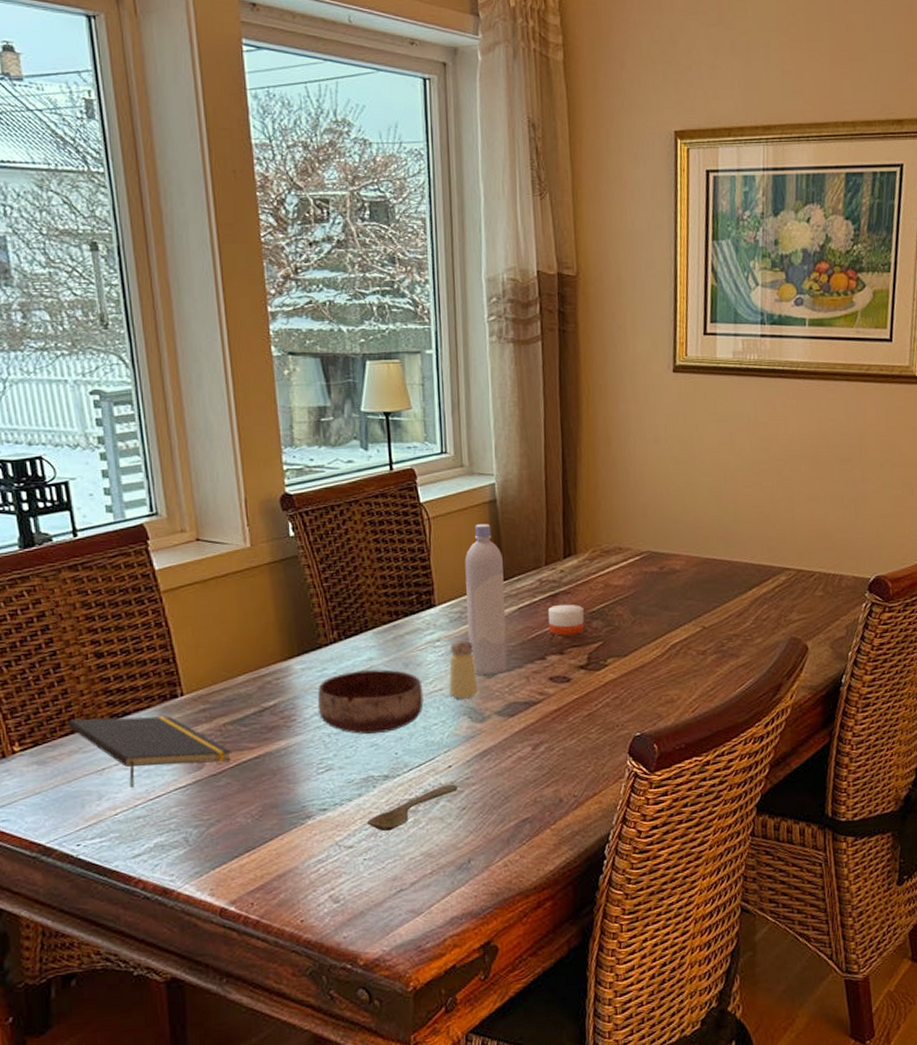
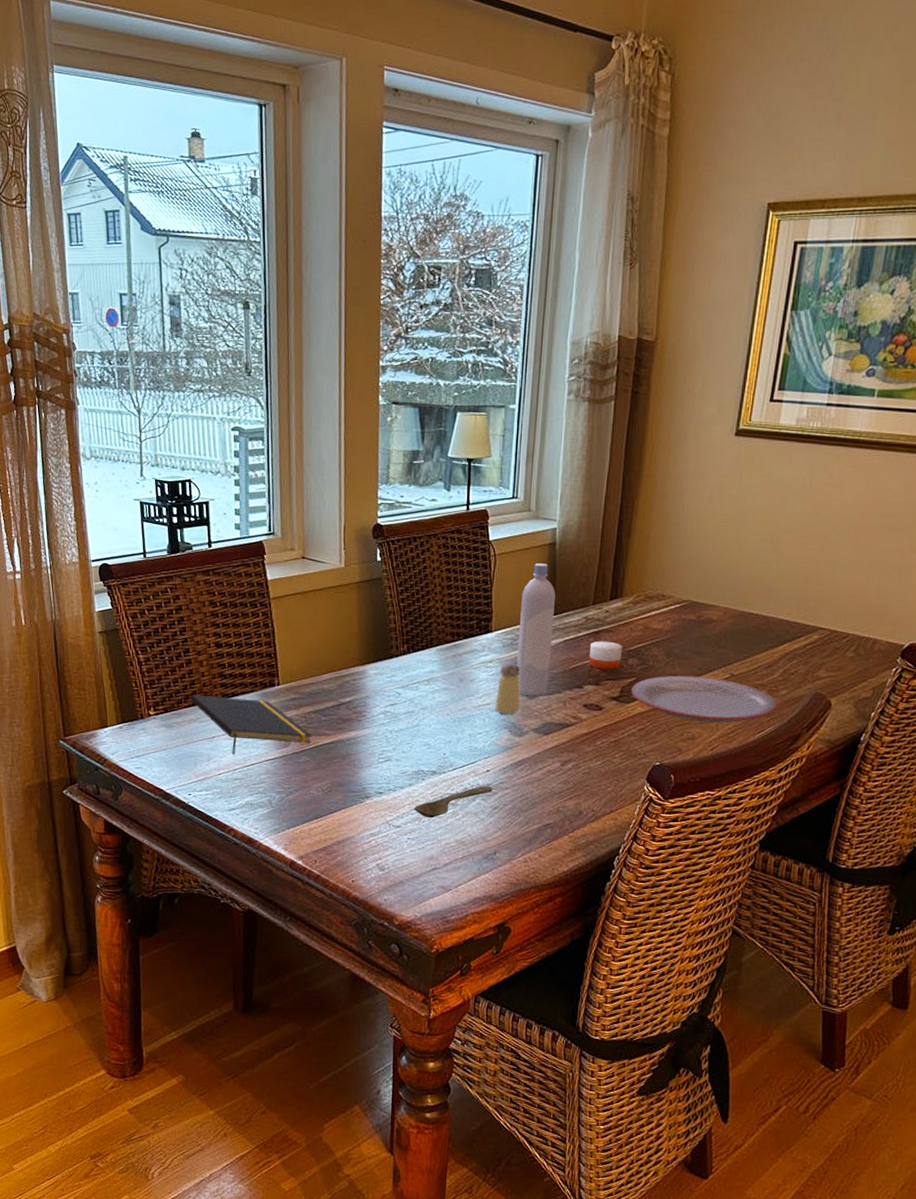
bowl: present [317,669,424,735] -> none [384,680,473,736]
plate: none [599,632,755,683] -> present [631,675,778,723]

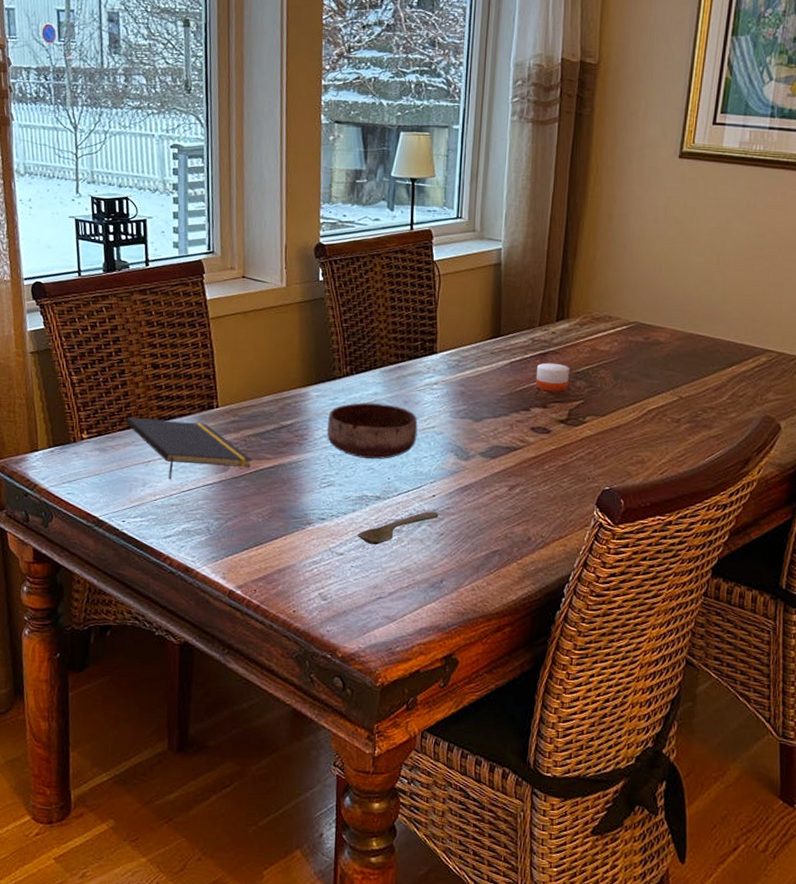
bowl: none [384,680,473,736] -> present [326,402,418,460]
saltshaker: present [495,663,521,715] -> none [440,386,467,438]
bottle: present [516,563,555,696] -> none [462,284,501,419]
plate: present [631,675,778,723] -> none [579,398,727,447]

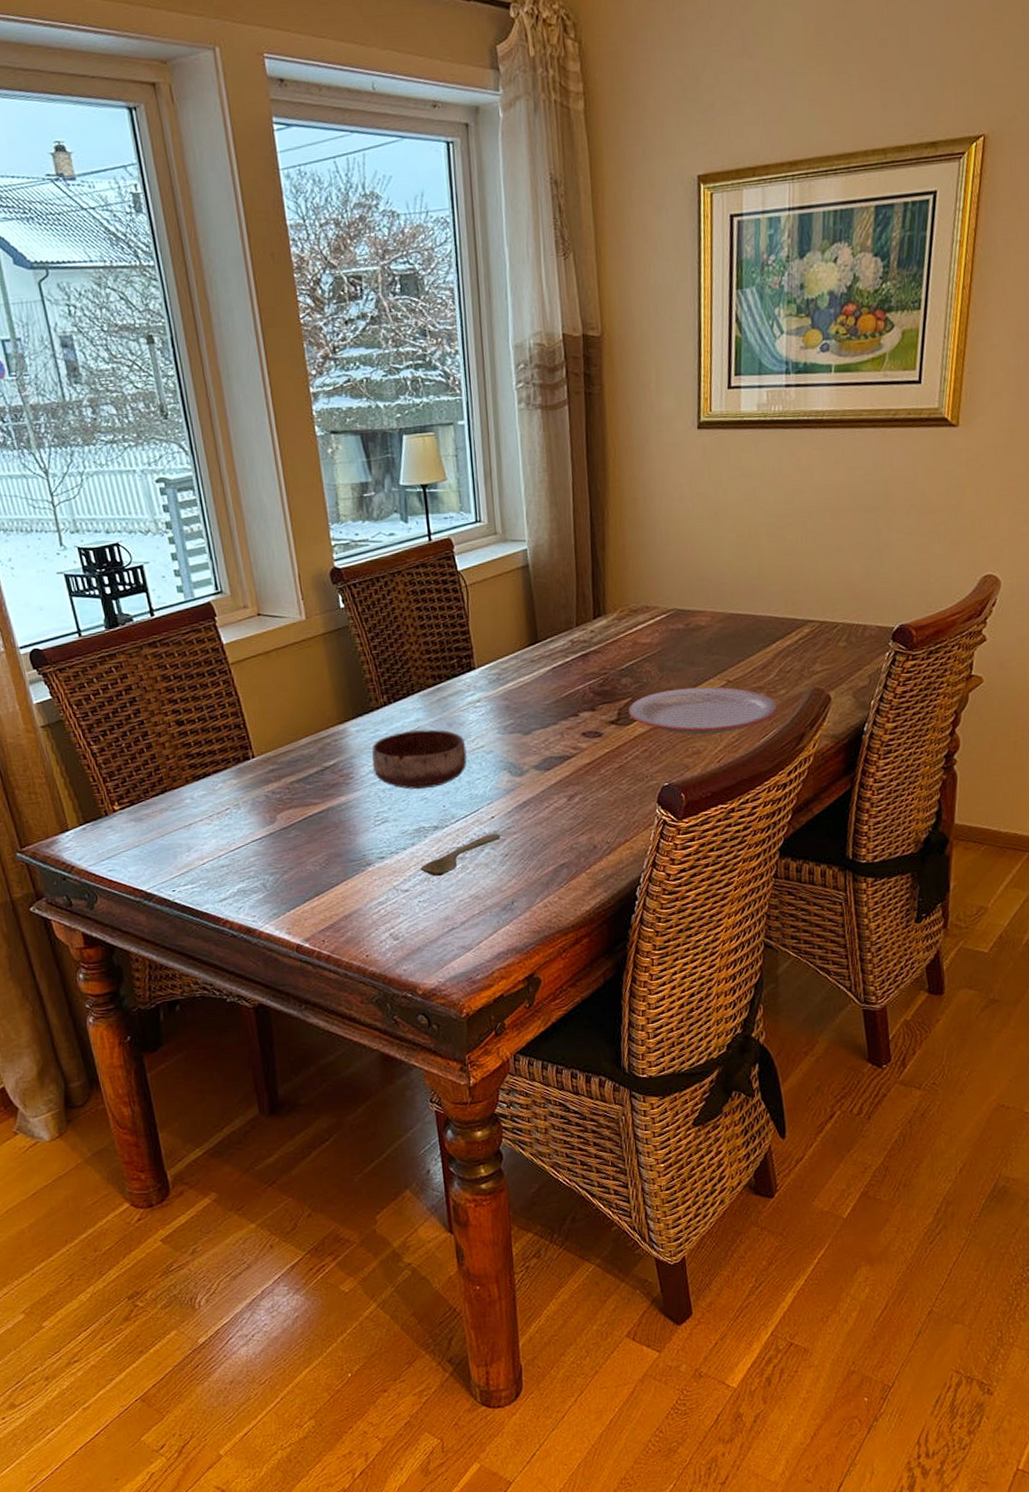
notepad: present [126,417,253,480] -> none [158,776,300,840]
candle: present [535,362,569,392] -> none [579,662,615,694]
plate: none [579,398,727,447] -> present [629,686,778,735]

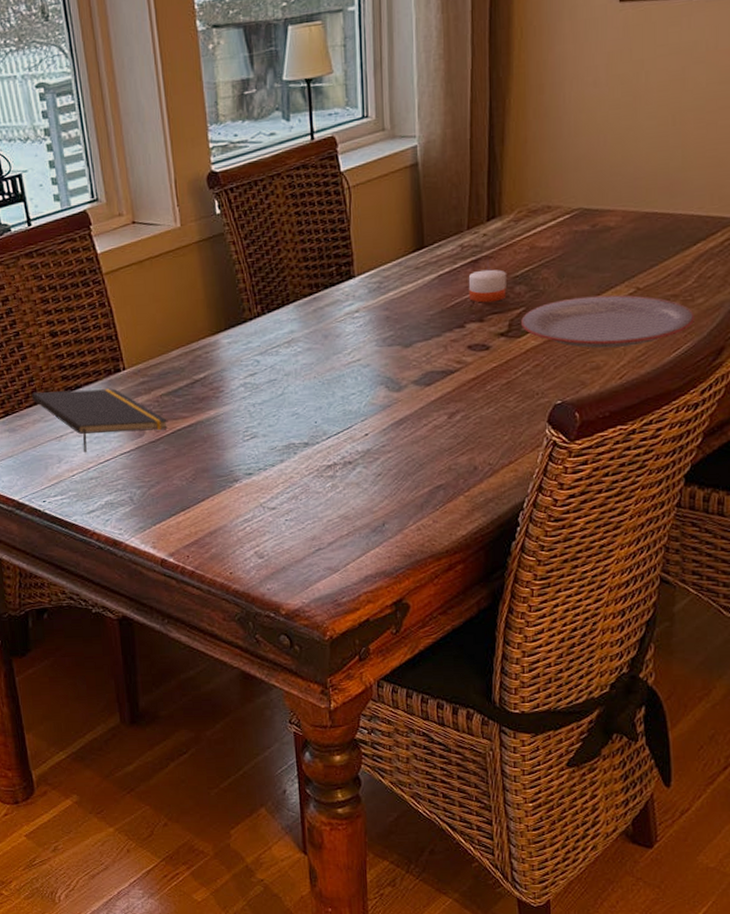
notepad: none [158,776,300,840] -> present [32,388,168,452]
bowl: present [371,729,467,790] -> none [243,341,342,405]
spoon: present [419,833,500,877] -> none [288,451,374,495]
candle: none [579,662,615,694] -> present [468,269,507,303]

